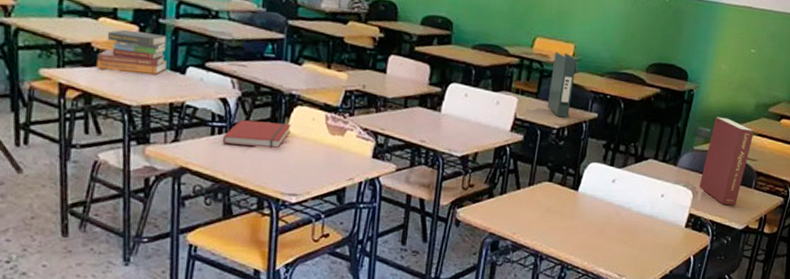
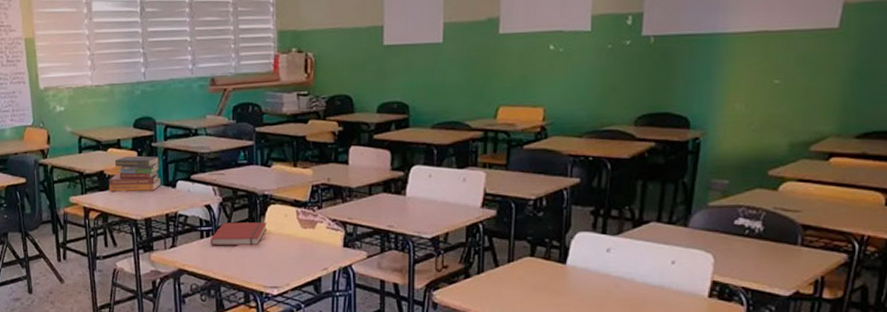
binder: present [547,51,577,118] -> none [519,118,548,187]
book: present [699,117,754,206] -> none [722,165,791,268]

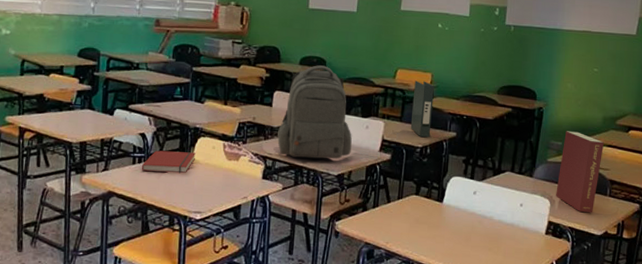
books: present [109,156,161,191] -> none [47,82,100,117]
backpack: none [357,111,446,220] -> present [277,65,352,159]
binder: none [519,118,548,187] -> present [410,80,434,138]
book: none [722,165,791,268] -> present [556,131,604,213]

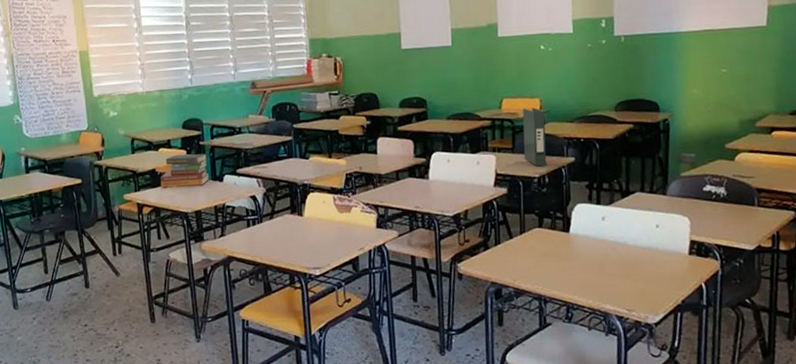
books: none [47,82,100,117] -> present [160,154,209,188]
book: present [141,150,196,174] -> none [256,209,308,233]
backpack: present [277,65,352,159] -> none [386,105,465,203]
book: present [556,131,604,213] -> none [695,140,745,227]

